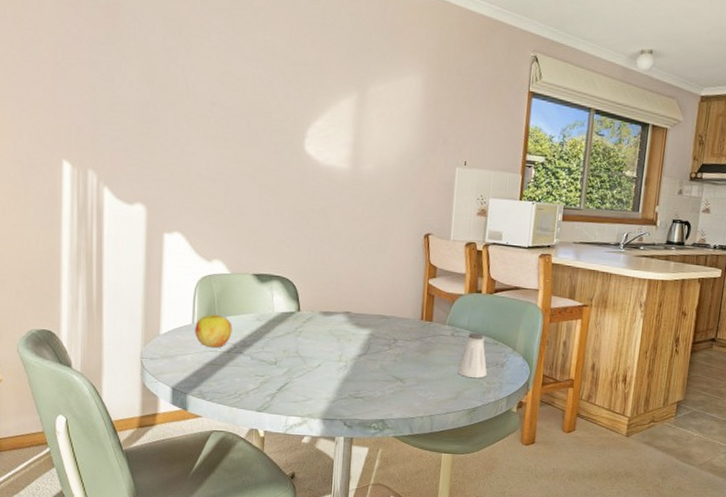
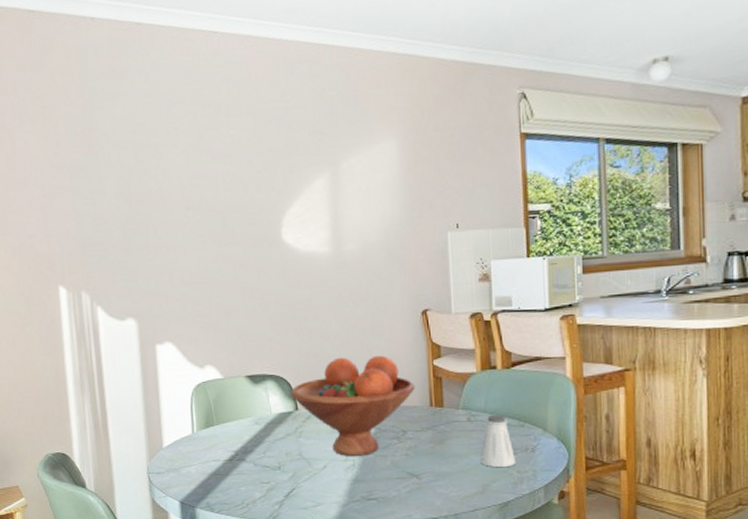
apple: present [195,315,232,348] -> none [195,423,232,456]
fruit bowl: none [295,267,410,358] -> present [291,355,415,456]

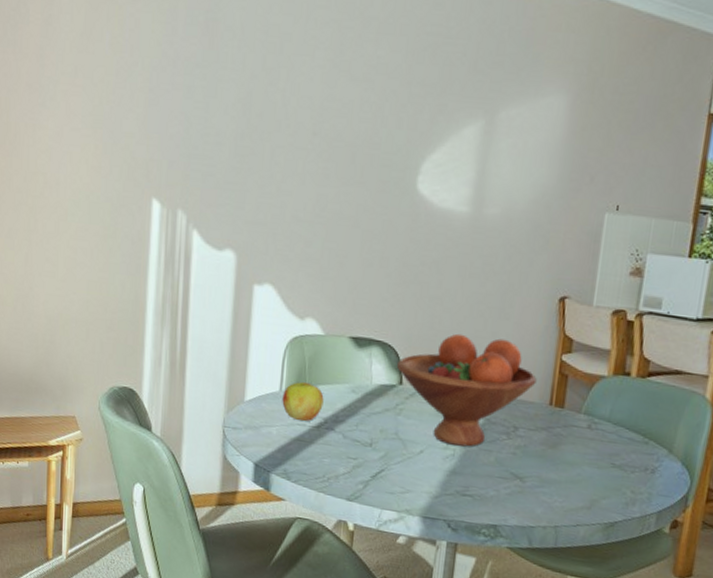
apple: none [195,423,232,456] -> present [282,382,324,421]
saltshaker: present [480,414,517,468] -> none [593,425,633,486]

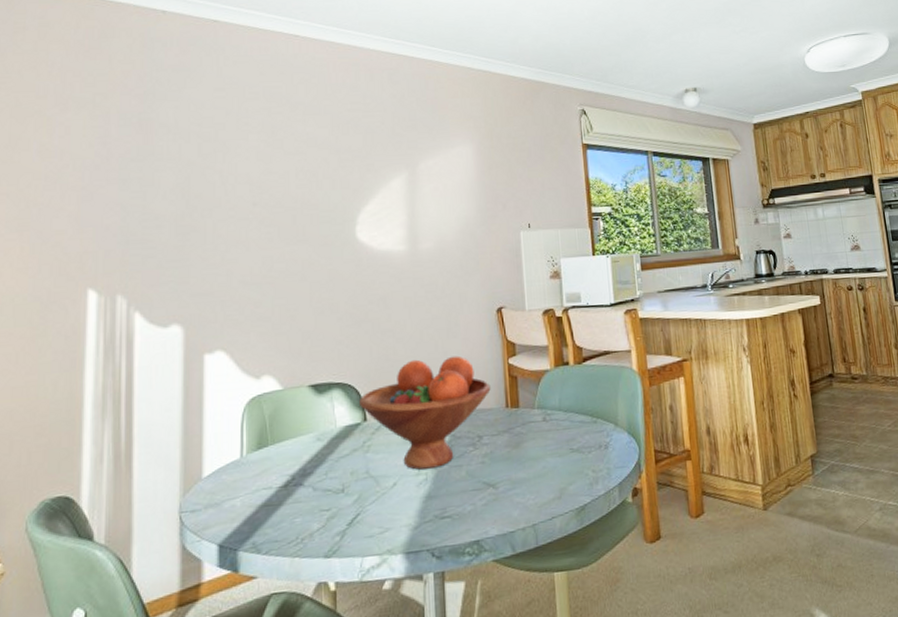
apple: present [282,382,324,421] -> none [244,442,289,484]

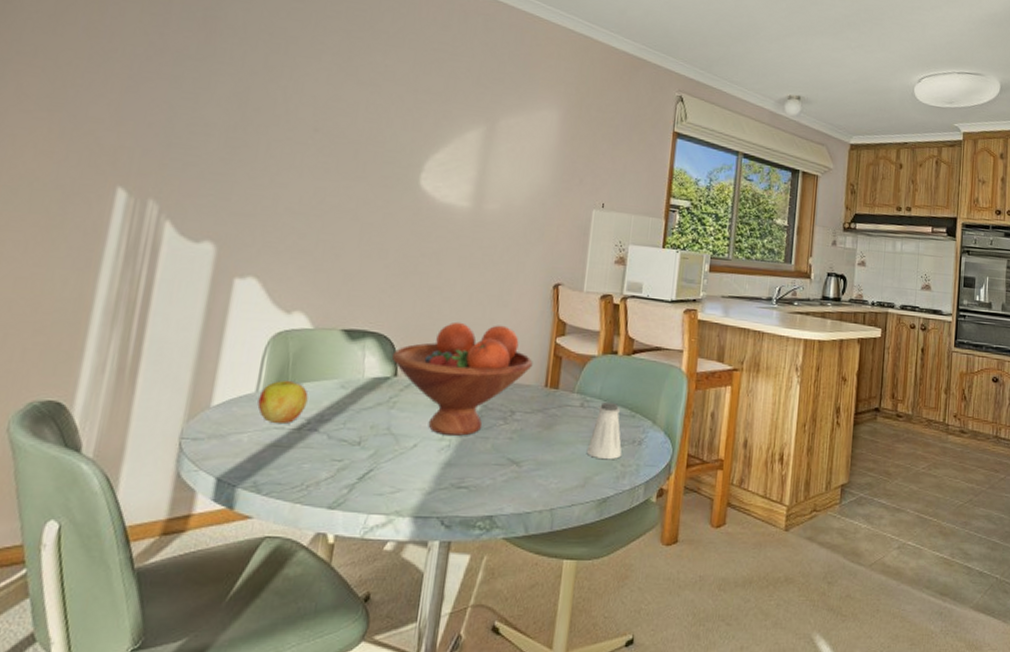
apple: none [244,442,289,484] -> present [257,381,309,423]
saltshaker: none [556,411,591,469] -> present [586,401,622,460]

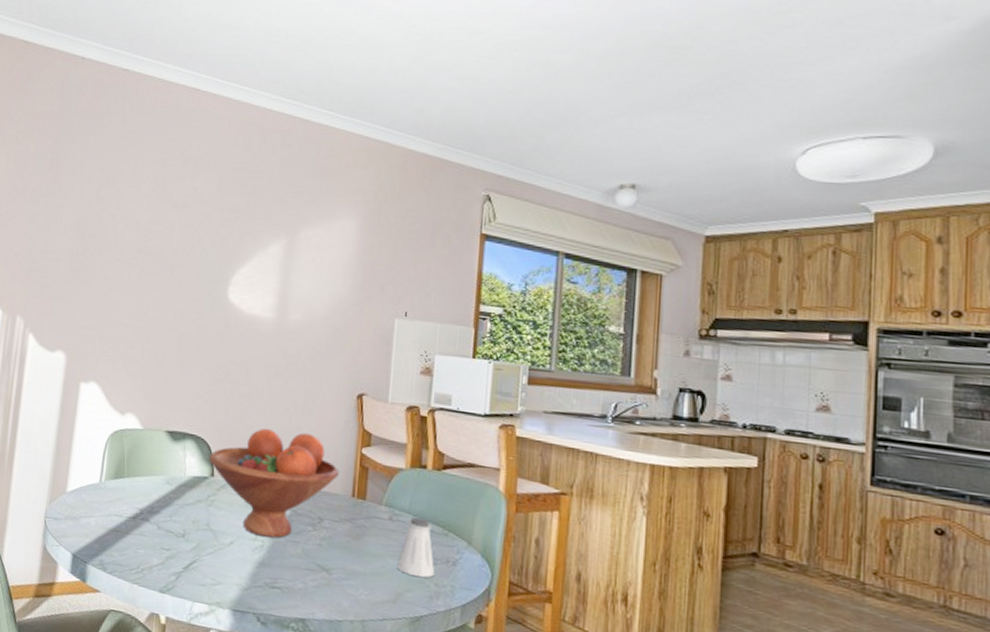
apple: present [257,381,309,423] -> none [101,473,141,512]

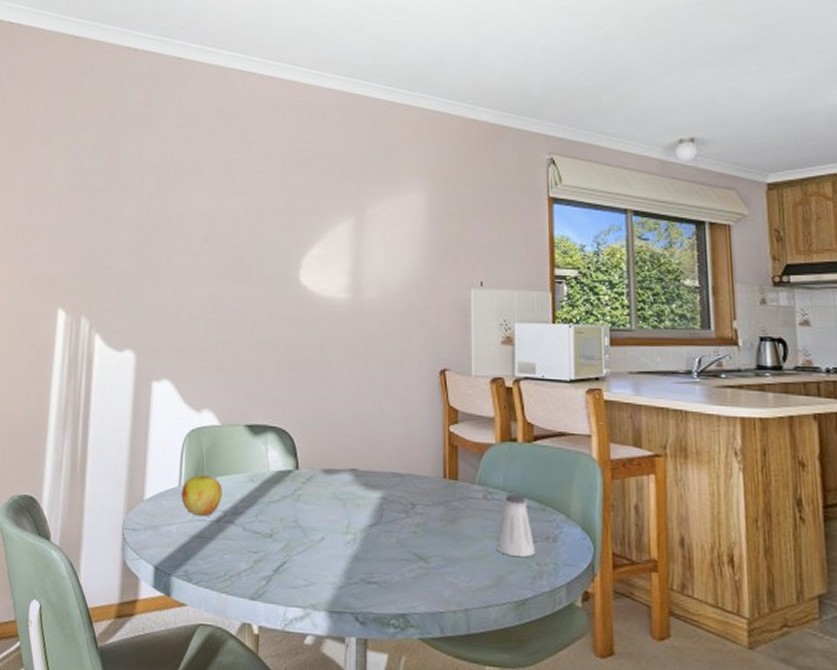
apple: none [101,473,141,512] -> present [181,475,223,516]
fruit bowl: present [209,428,339,538] -> none [293,413,428,529]

